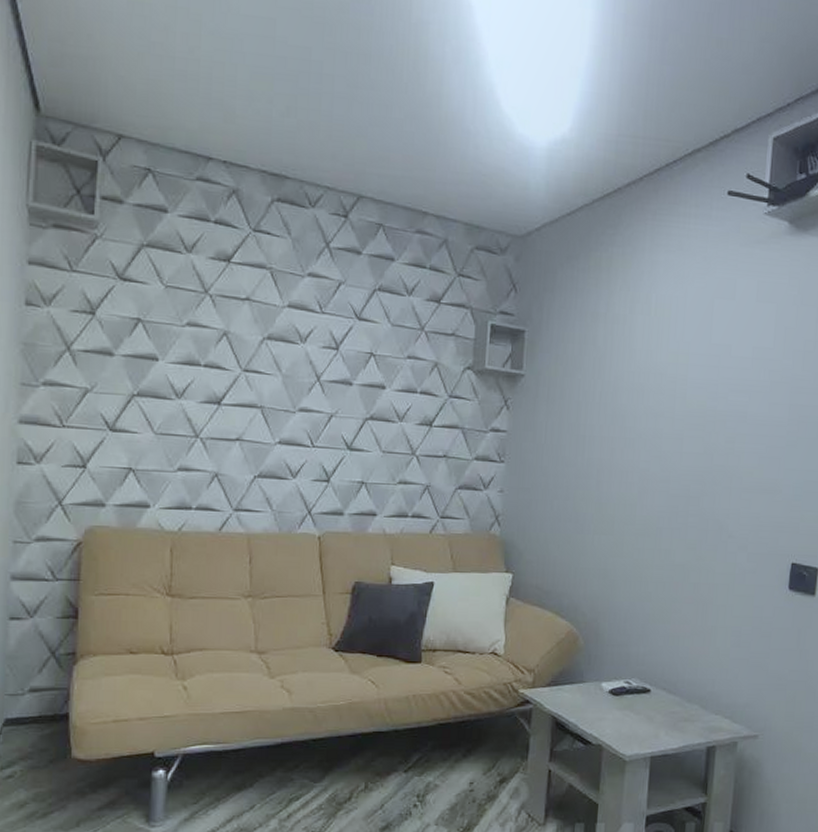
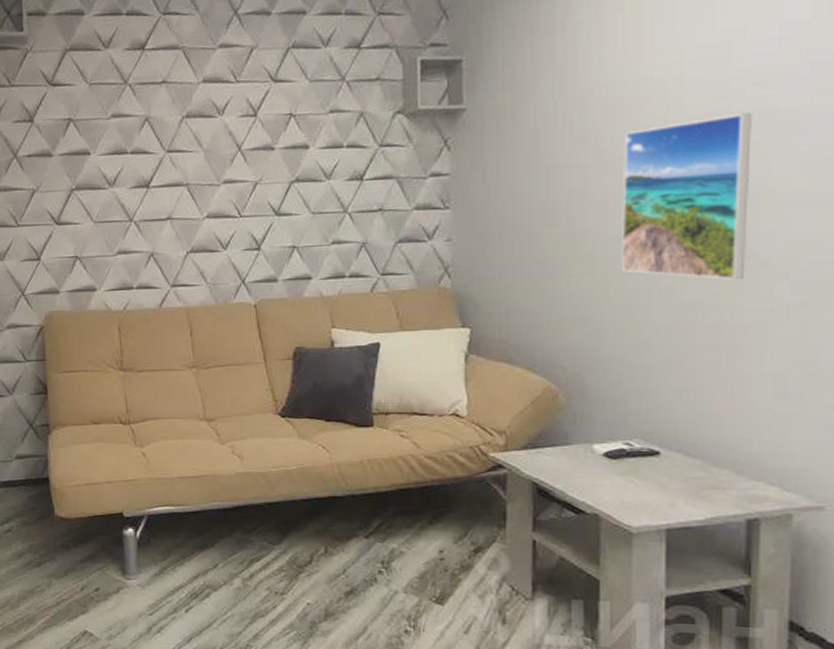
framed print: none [632,412,731,547] -> present [620,113,752,280]

